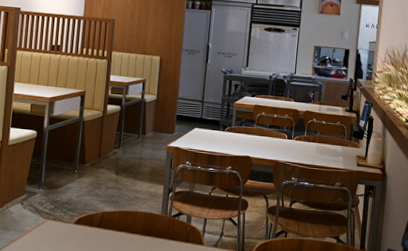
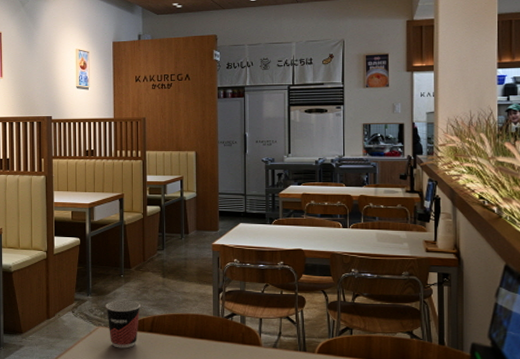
cup: none [56,194,92,243] -> present [105,300,140,349]

